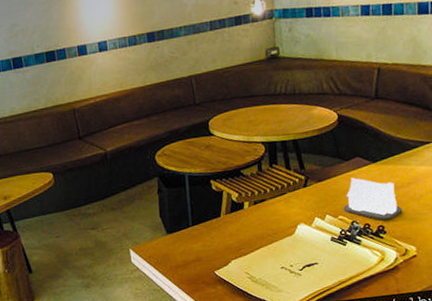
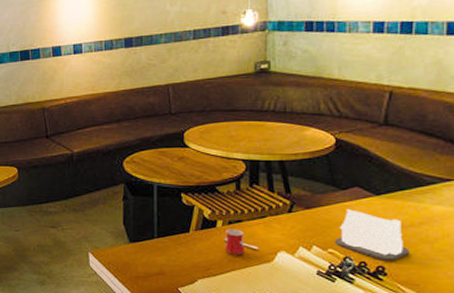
mug: none [251,208,282,233] -> present [224,229,259,255]

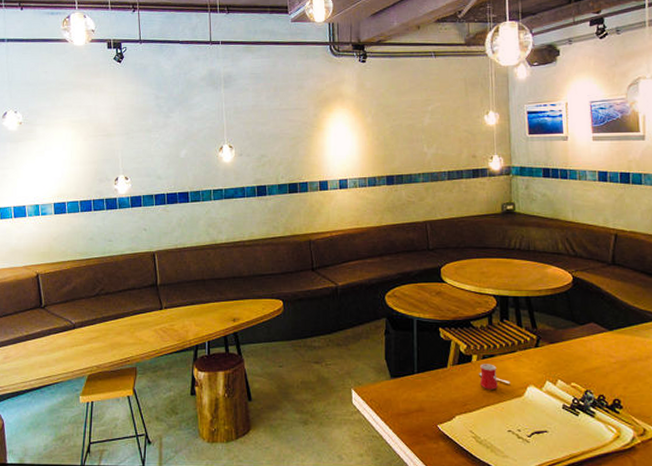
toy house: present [334,209,410,261] -> none [576,344,640,394]

